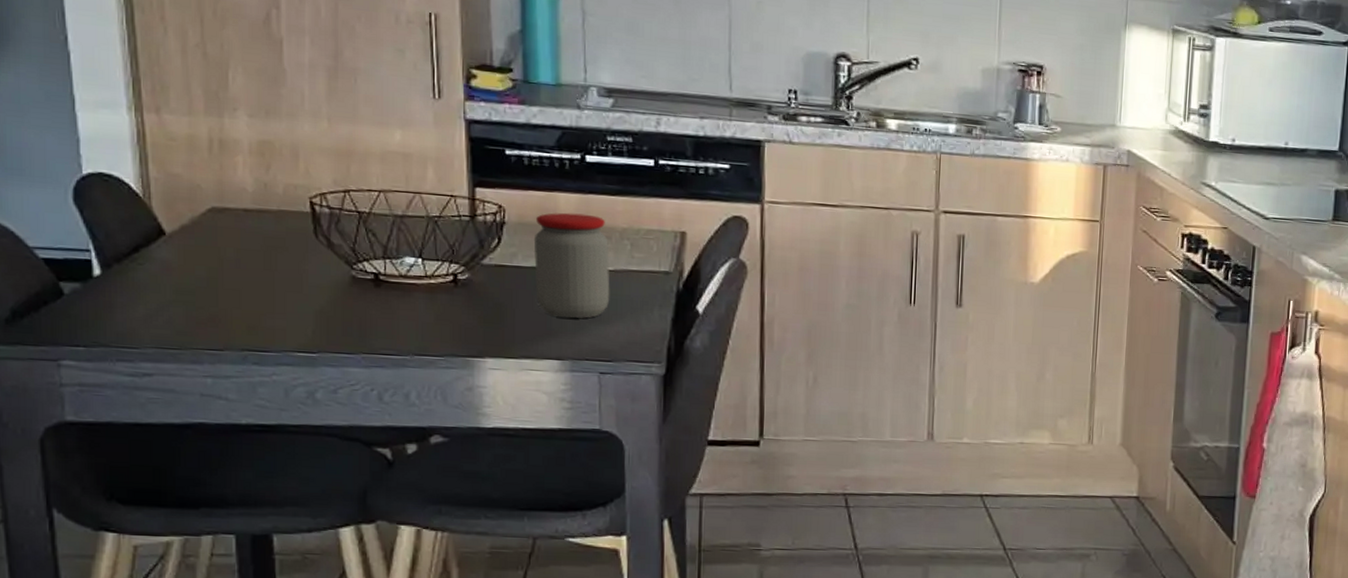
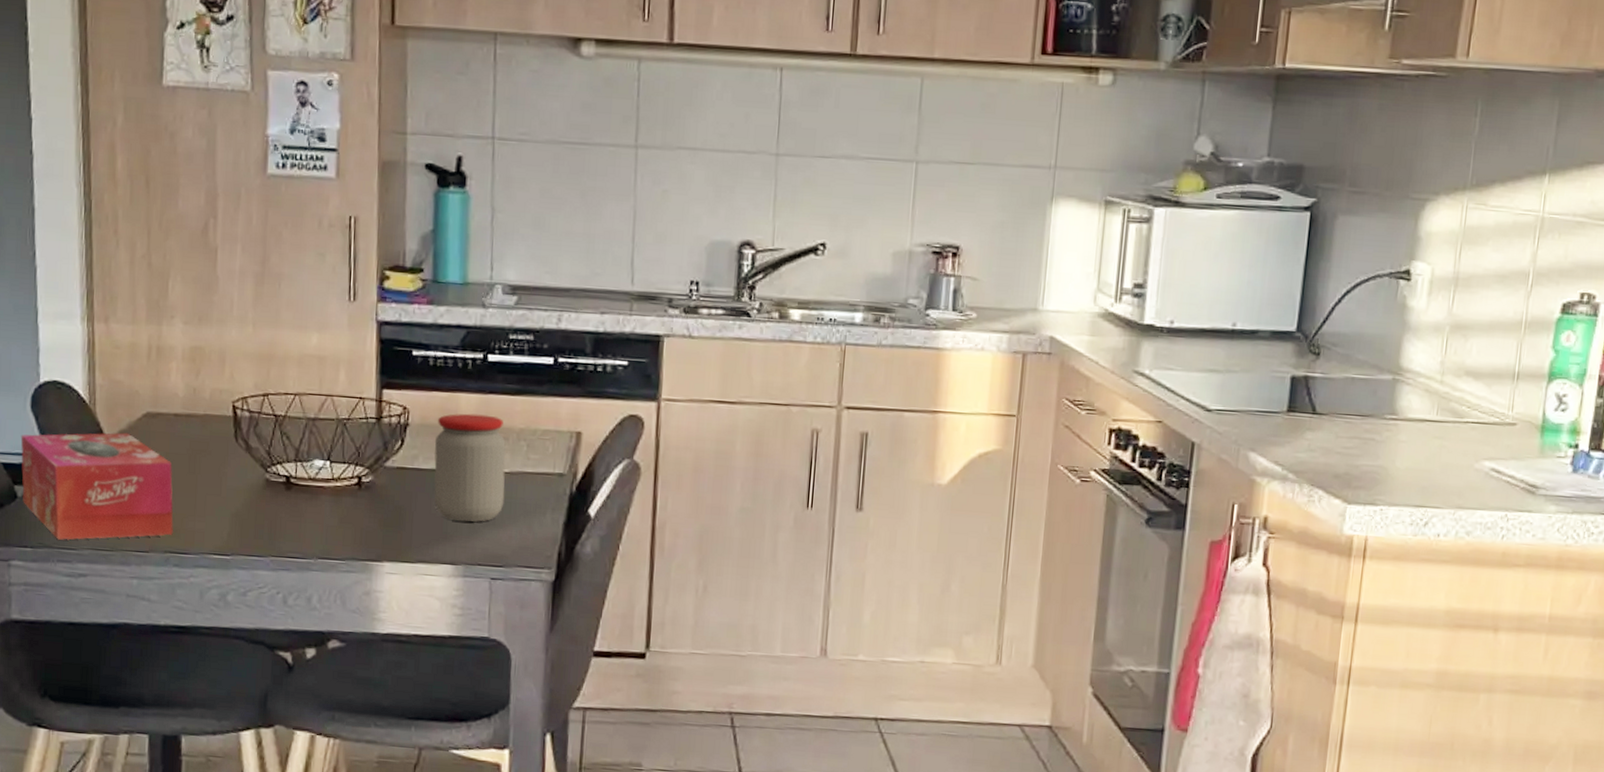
tissue box: none [63,227,250,339] -> present [20,432,173,540]

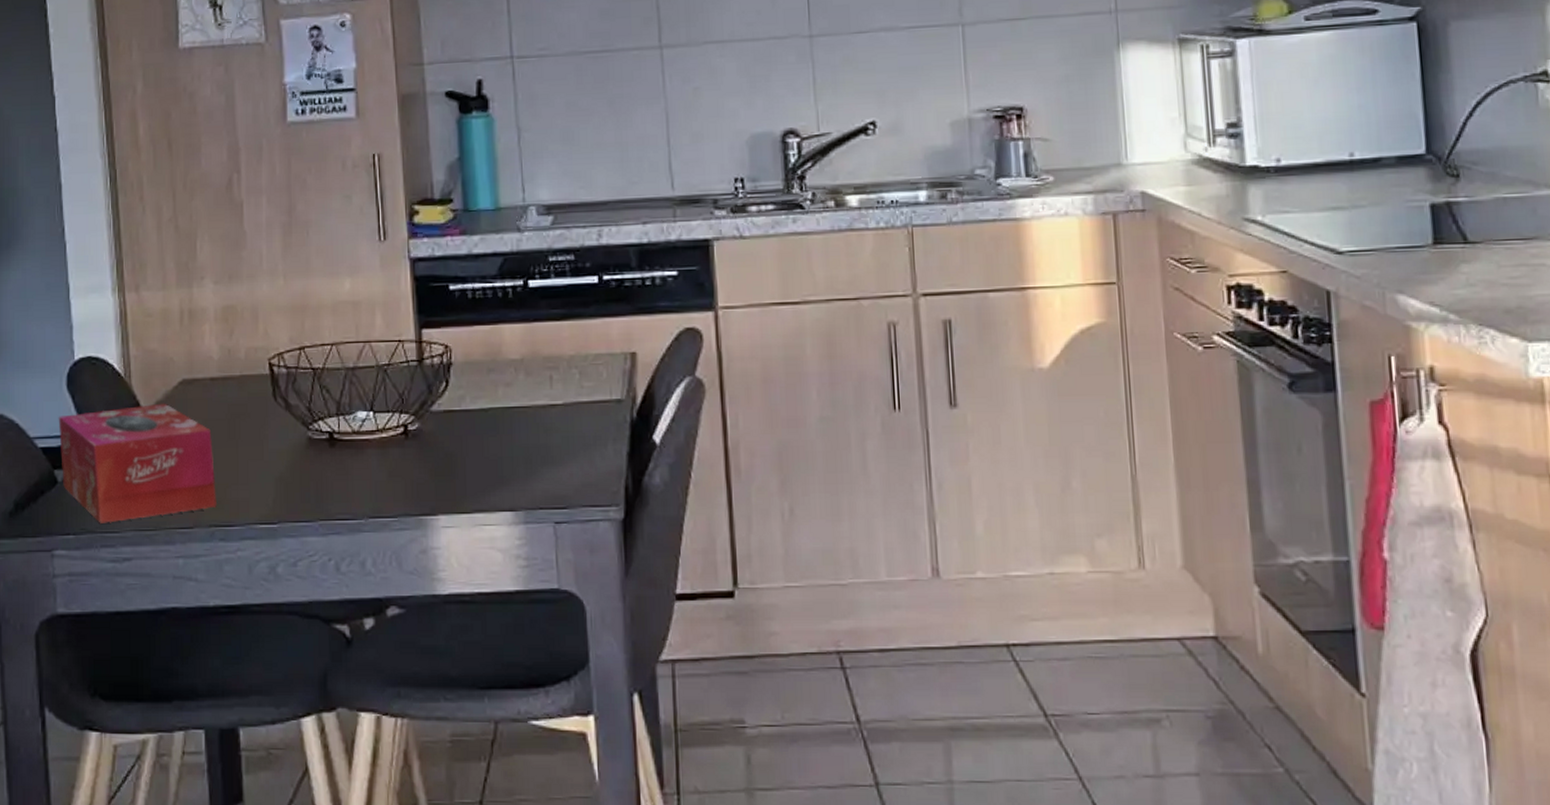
jar: present [434,413,507,522] -> none [480,344,561,463]

